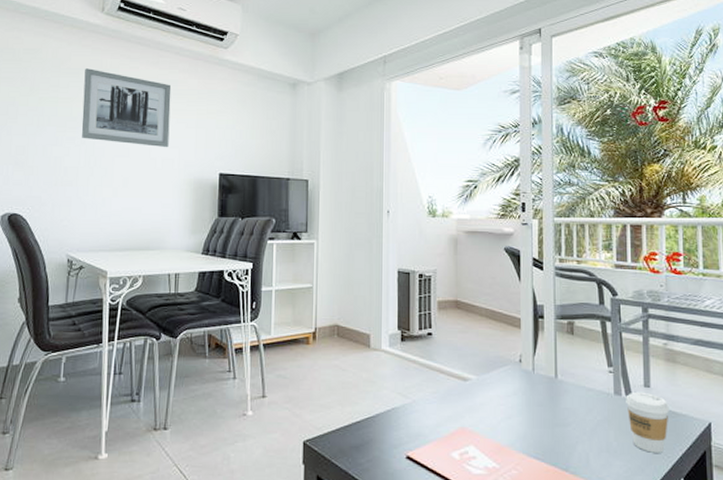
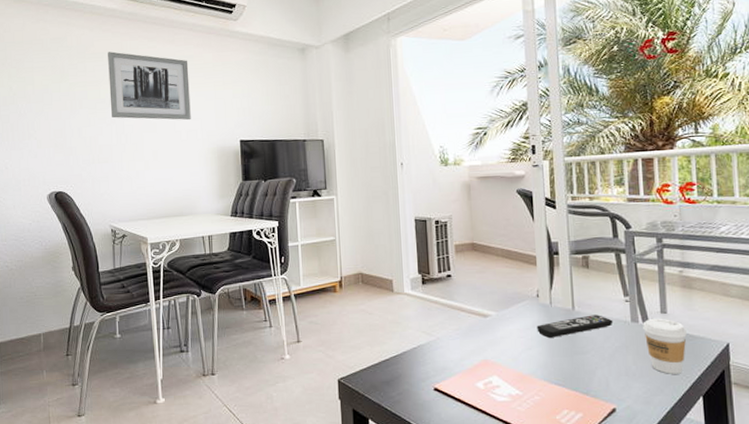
remote control: none [518,384,596,407] -> present [536,315,613,338]

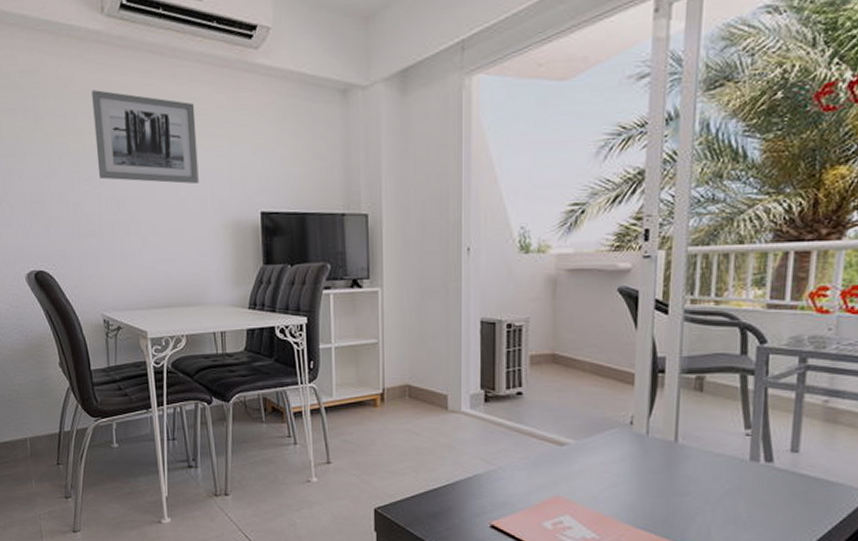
remote control: present [536,315,613,338] -> none [626,449,727,474]
coffee cup: present [643,318,687,374] -> none [764,457,822,526]

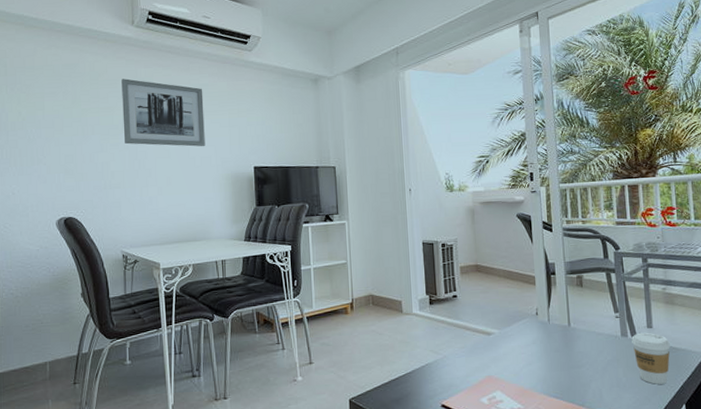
coffee cup: none [764,457,822,526] -> present [631,332,670,384]

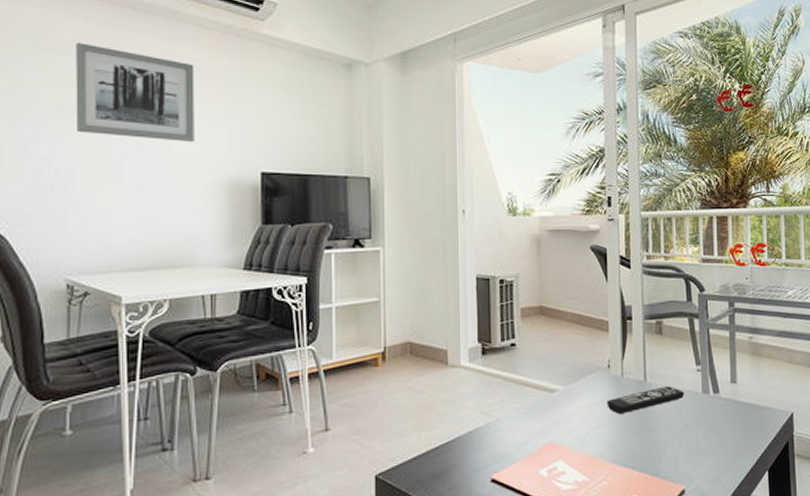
remote control: none [536,330,605,353] -> present [607,386,685,414]
coffee cup: present [631,332,670,384] -> none [713,388,755,449]

